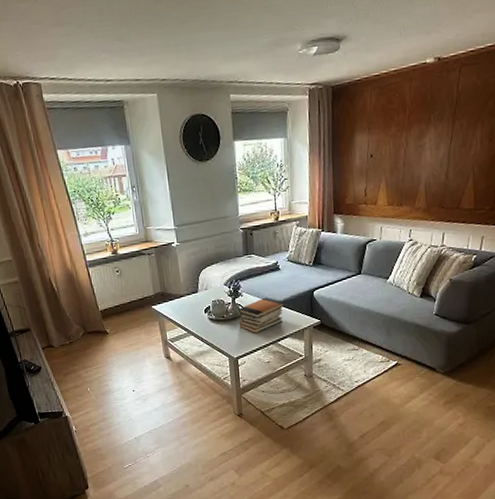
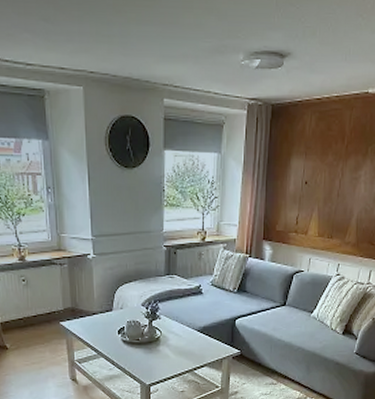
book stack: present [238,297,285,334] -> none [155,322,205,361]

